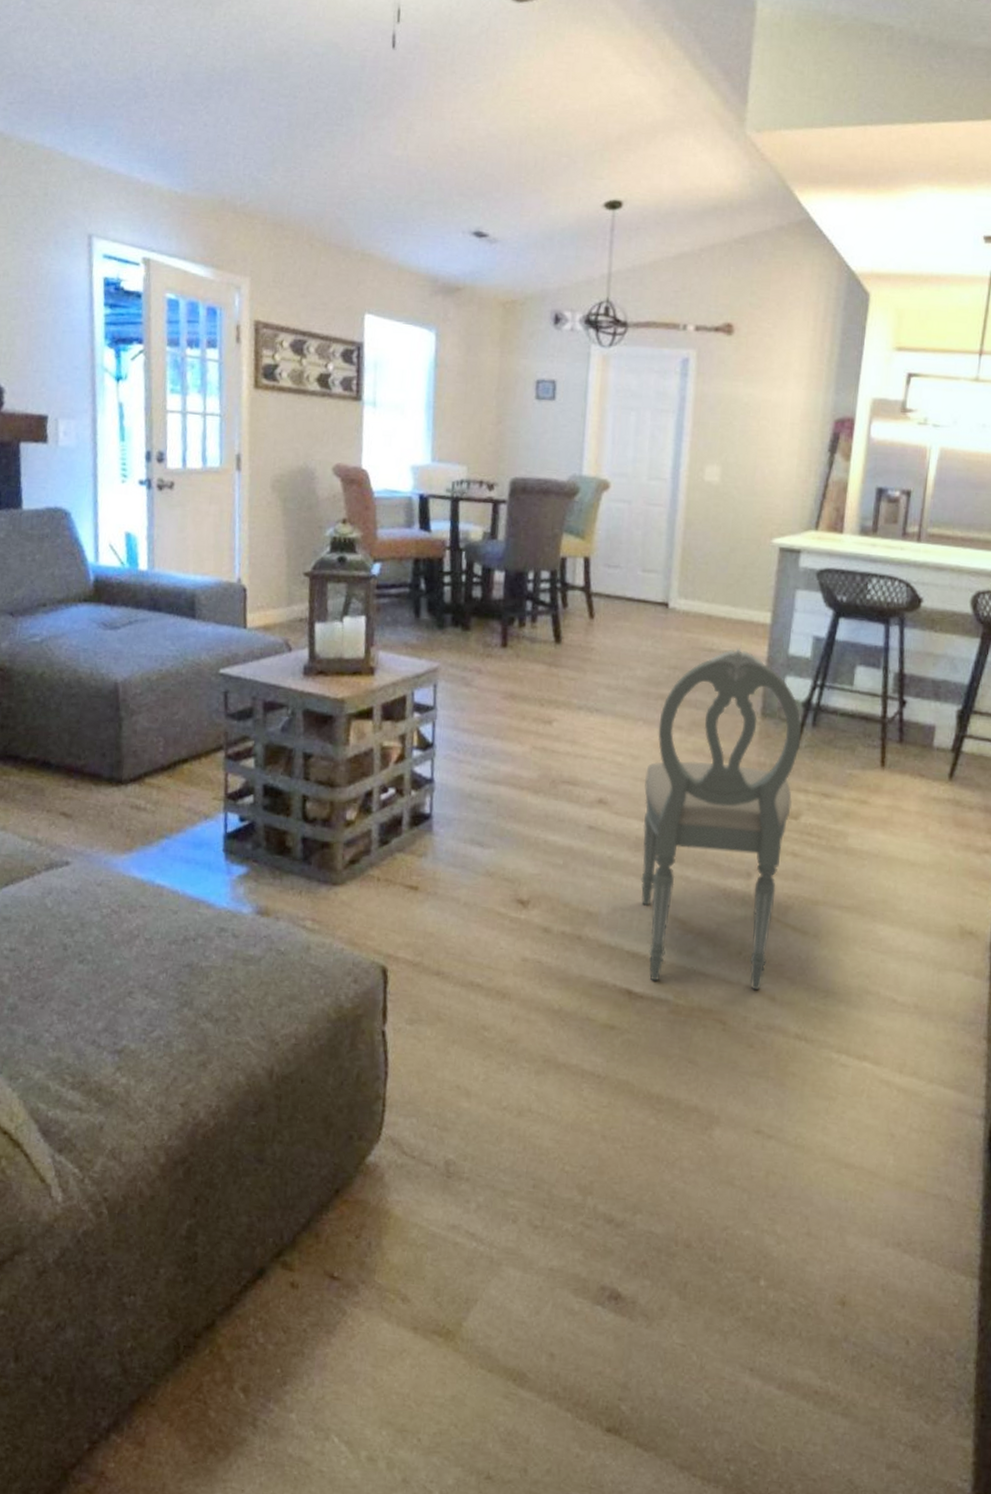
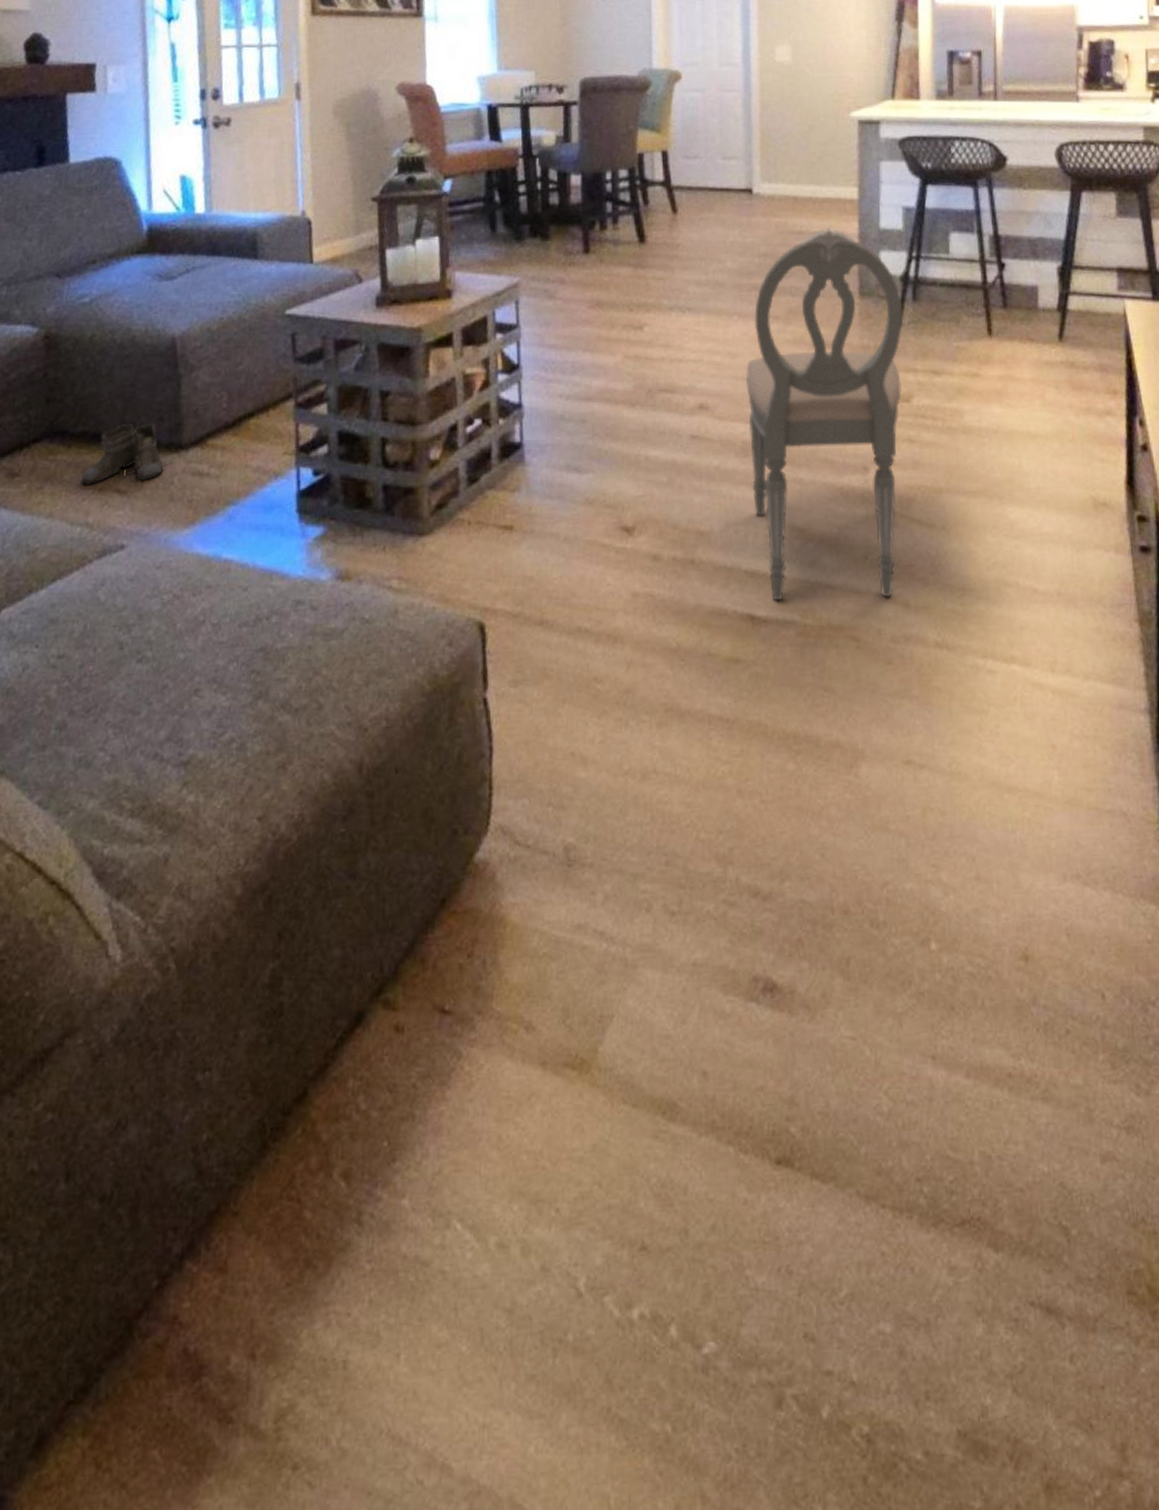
boots: none [31,755,112,808] -> present [81,423,171,485]

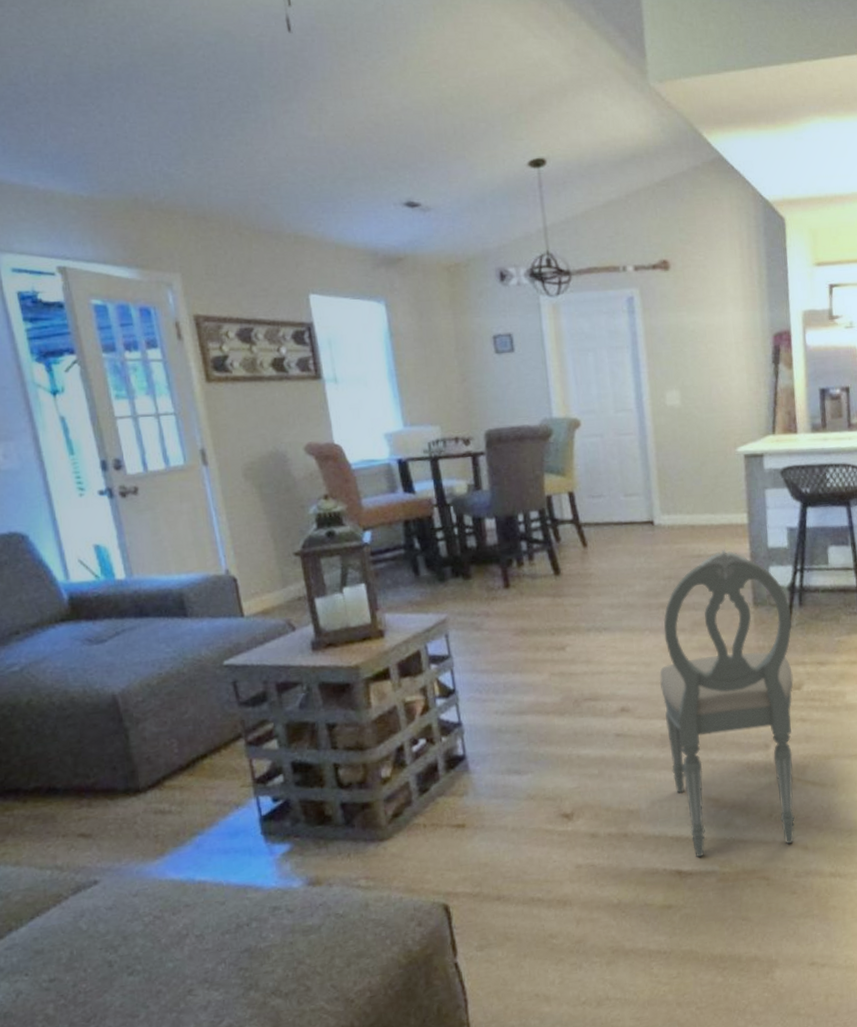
boots: present [81,423,171,485] -> none [42,773,131,834]

